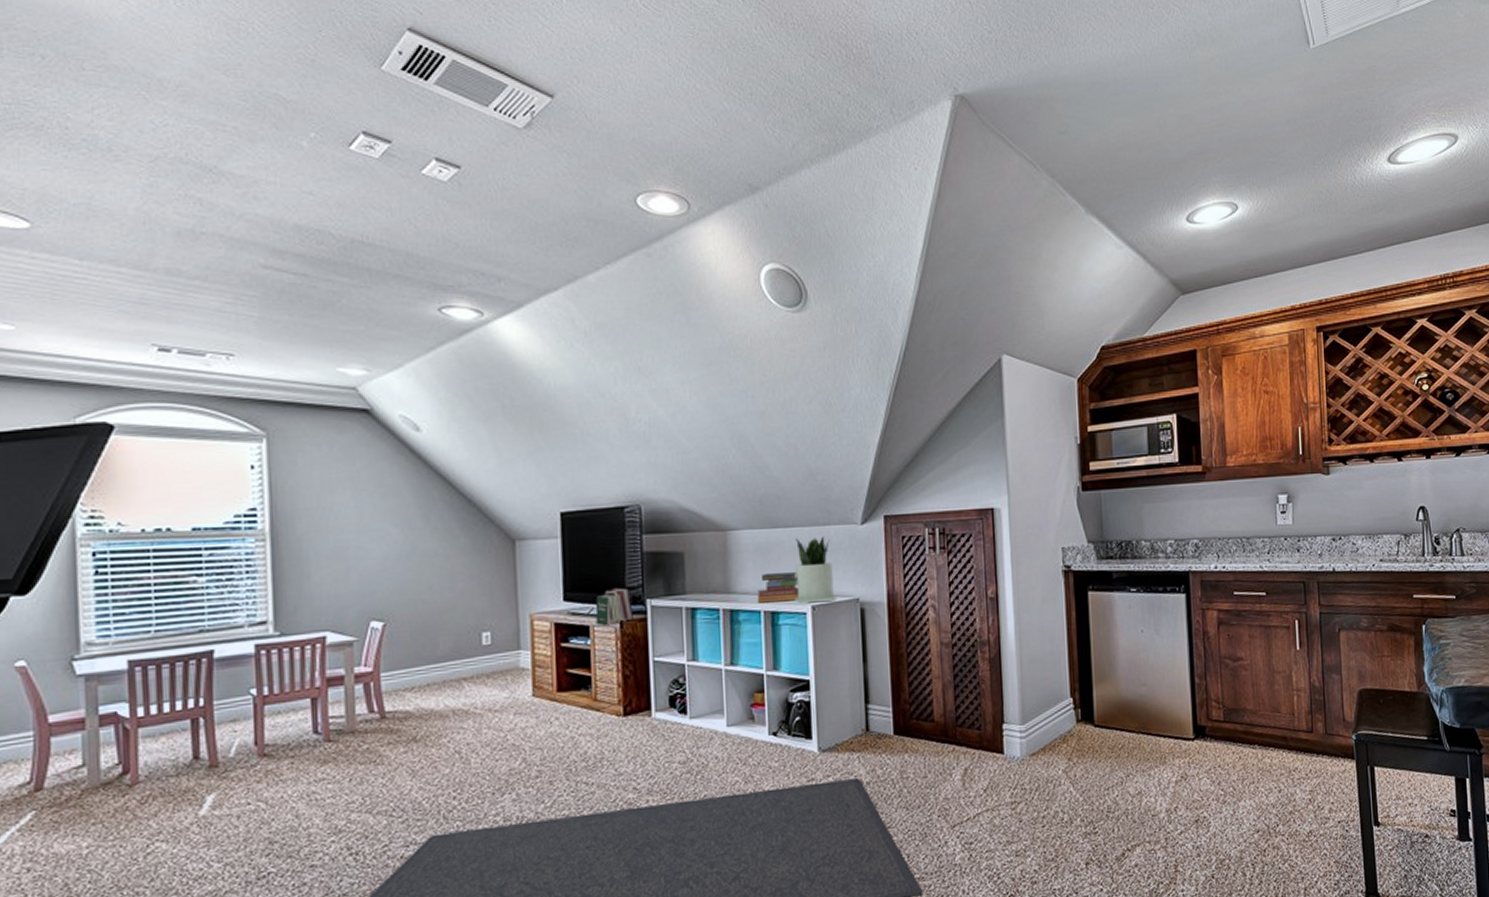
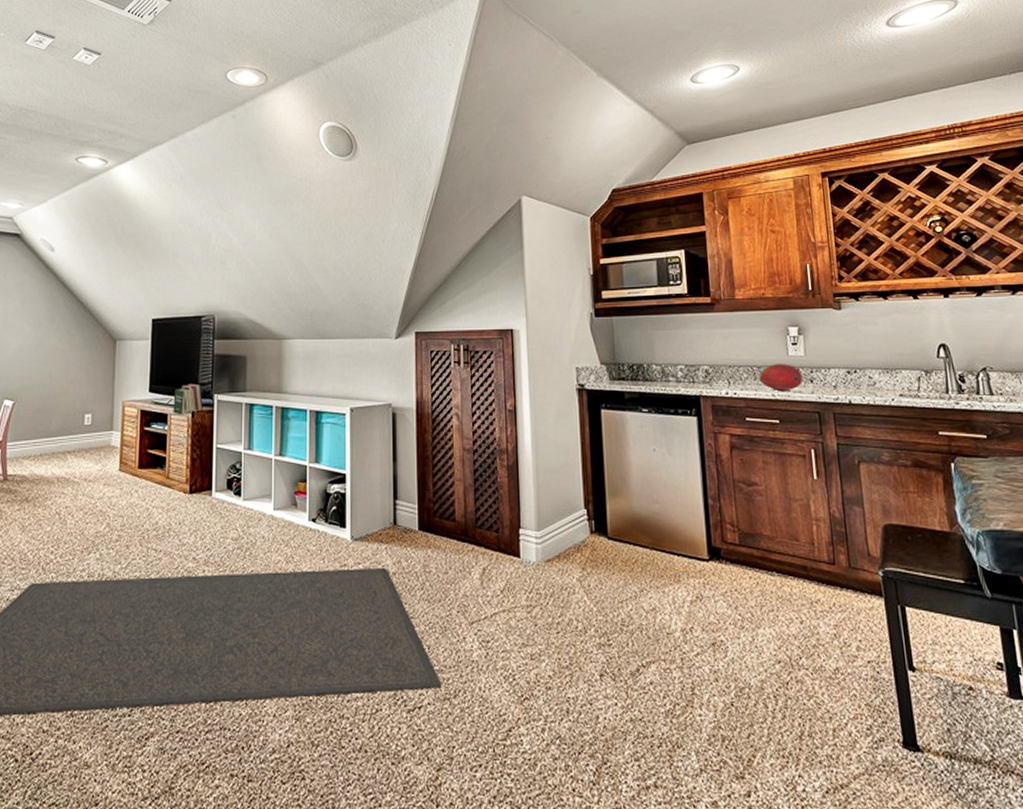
books: present [757,572,799,603] -> none [304,378,340,403]
planter: present [794,536,837,604] -> none [336,347,373,406]
fruit: none [1247,533,1291,563] -> present [759,364,803,392]

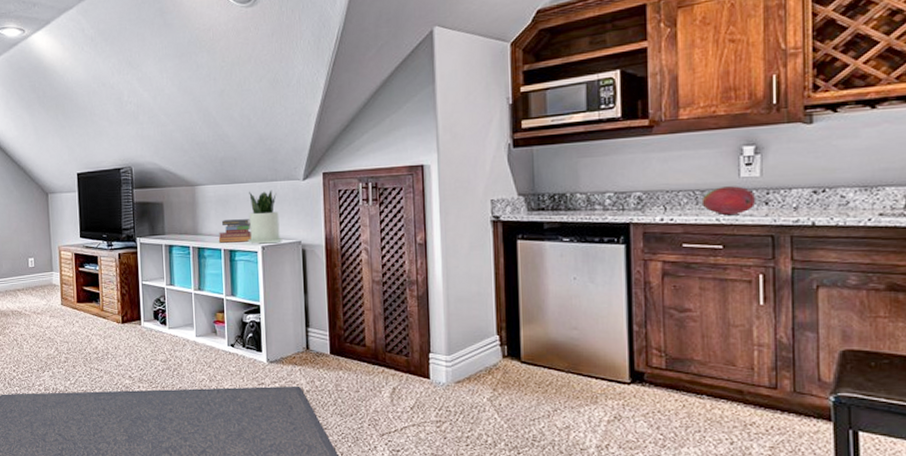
books: present [173,383,203,415] -> none [101,229,128,257]
books: none [304,378,340,403] -> present [218,219,251,243]
planter: none [336,347,373,406] -> present [247,190,283,244]

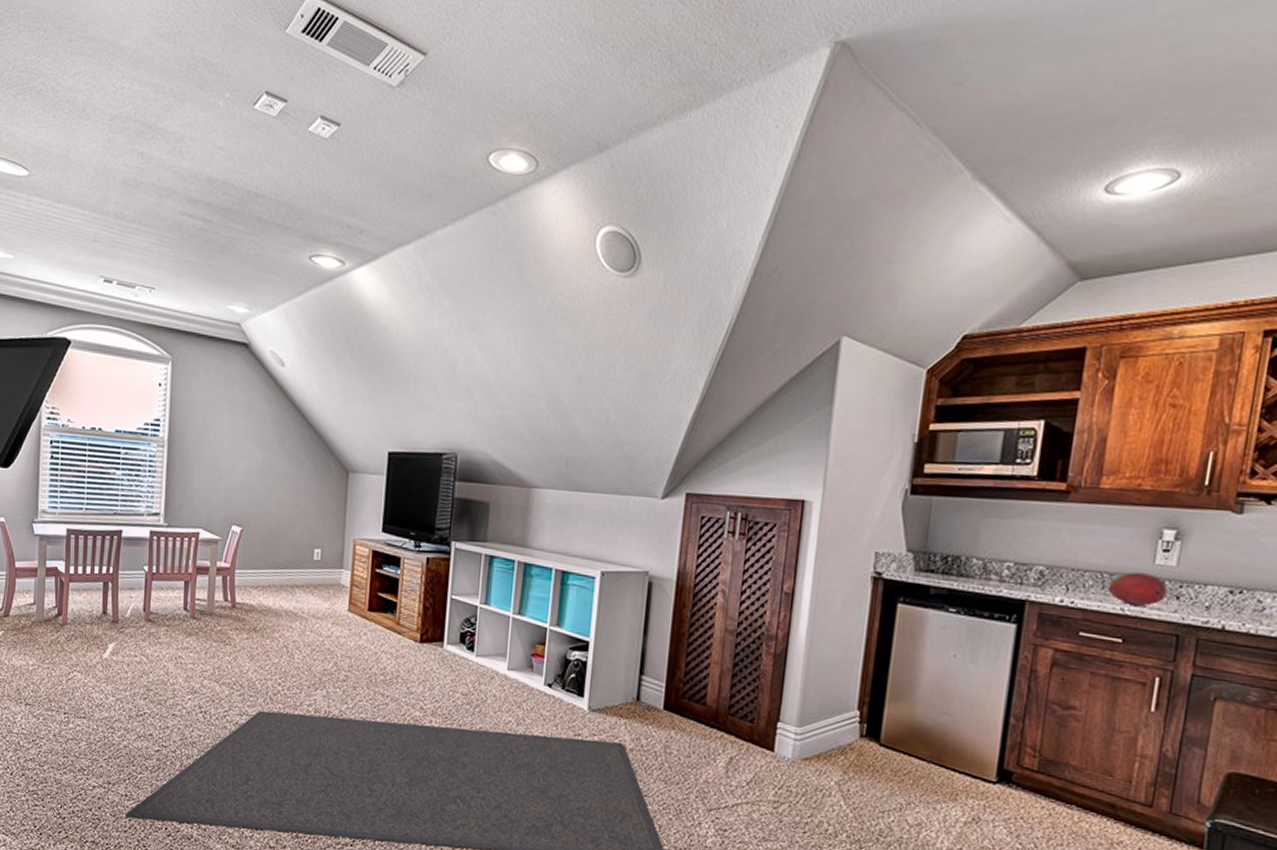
books: present [218,219,251,243] -> none [550,534,592,564]
planter: present [247,190,283,244] -> none [585,503,628,570]

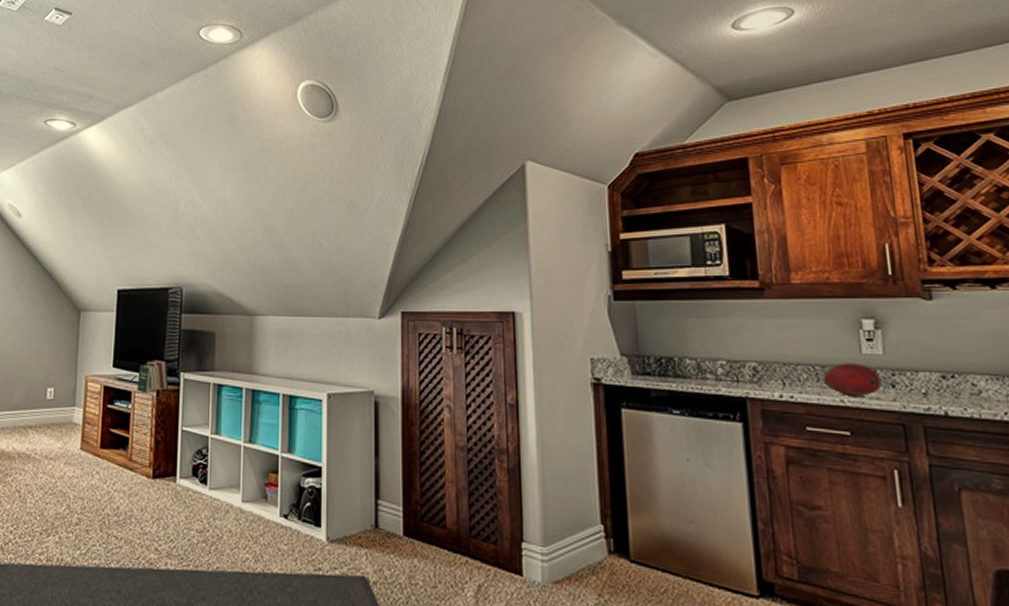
books: none [406,527,439,561] -> present [137,359,169,394]

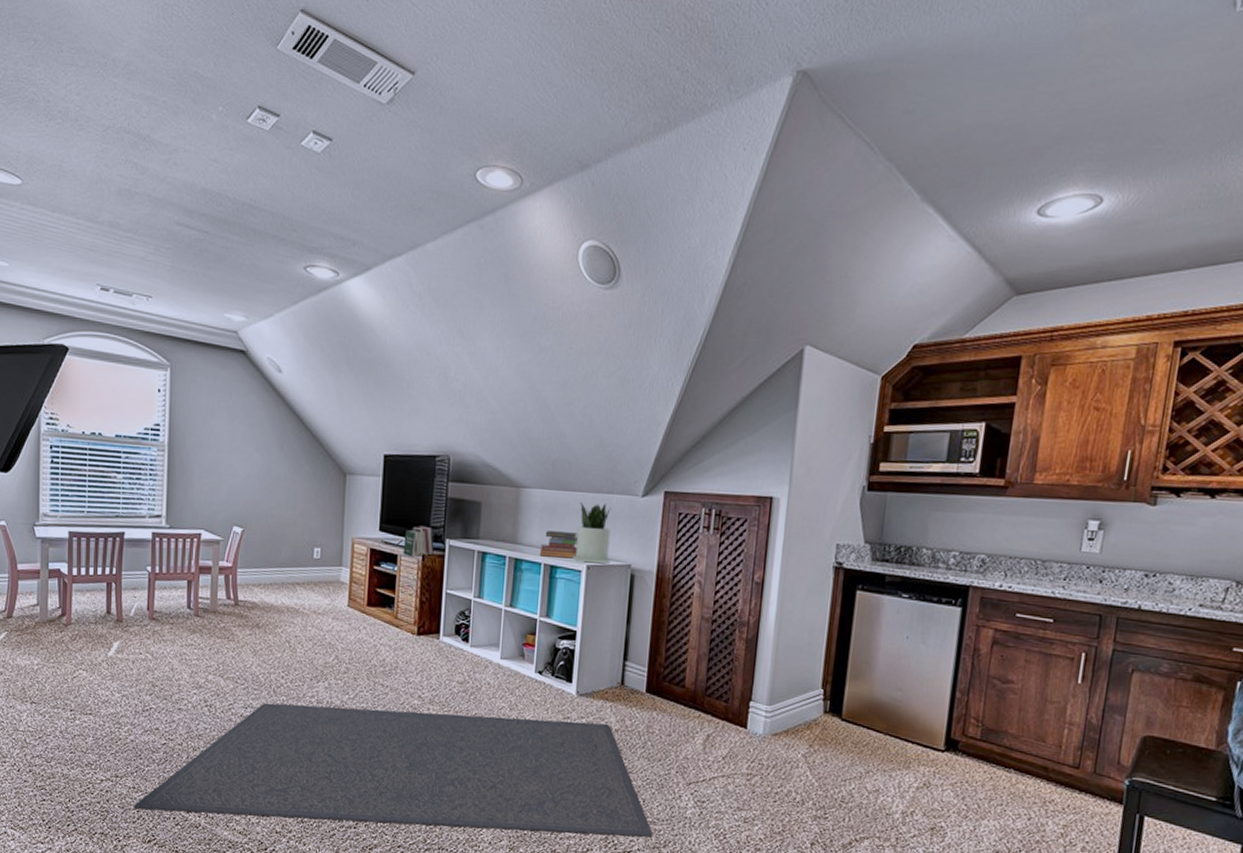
books: none [277,359,316,387] -> present [539,531,578,559]
planter: none [311,326,352,392] -> present [572,501,611,564]
fruit: present [822,363,882,397] -> none [1040,559,1092,590]

